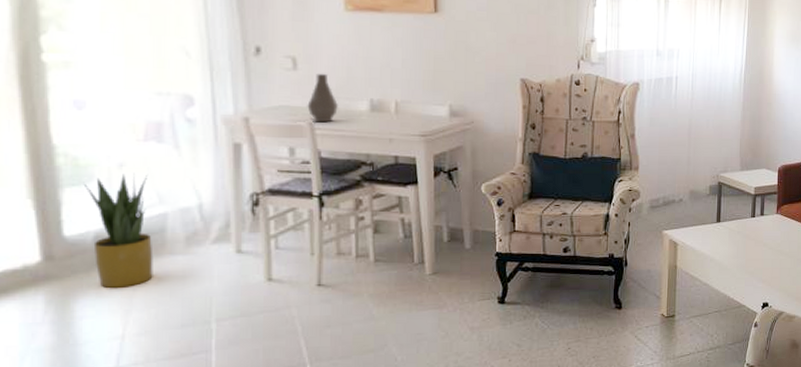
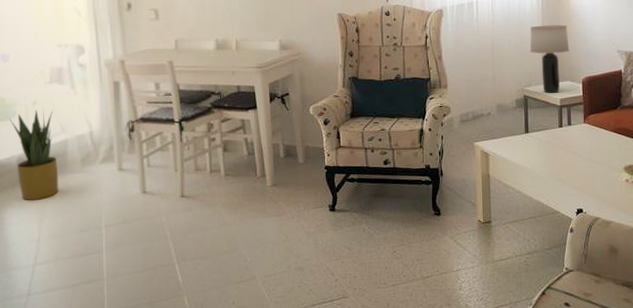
vase: present [307,73,339,123] -> none [167,20,192,61]
table lamp: none [728,107,769,181] -> present [530,24,570,93]

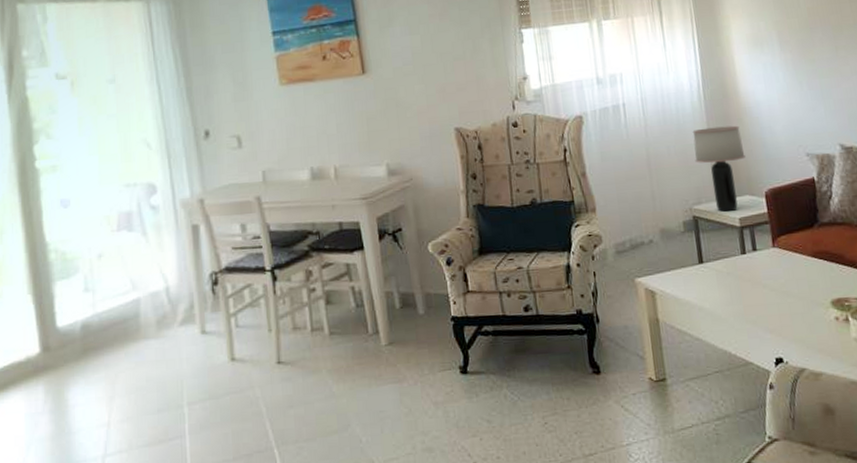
planter: present [9,109,59,200] -> none [71,263,131,375]

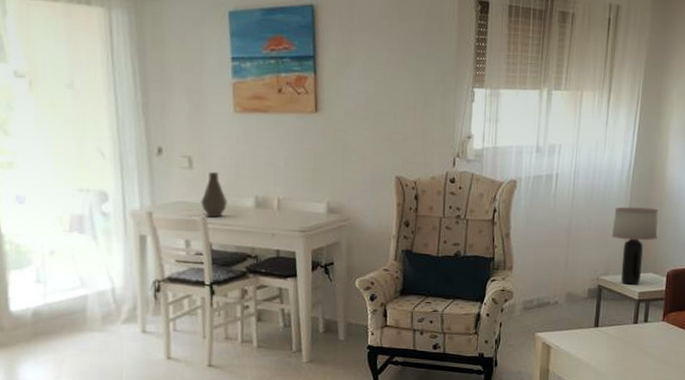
vase: none [253,147,283,197] -> present [201,171,228,218]

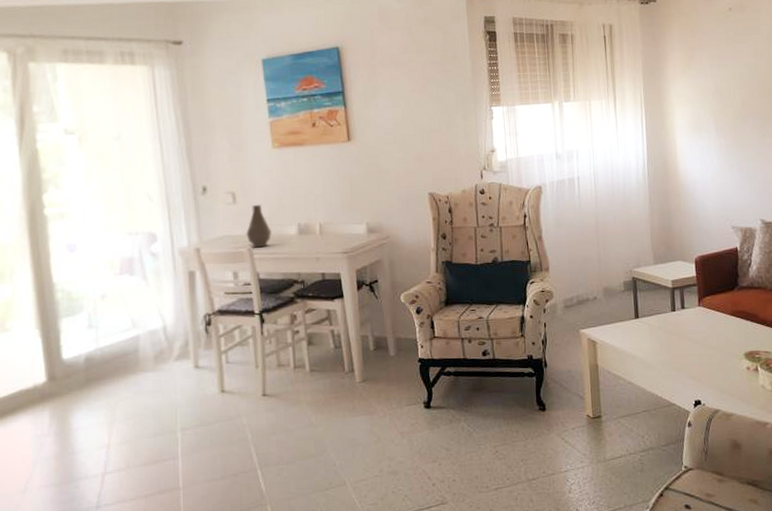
table lamp: present [611,207,659,285] -> none [636,200,680,274]

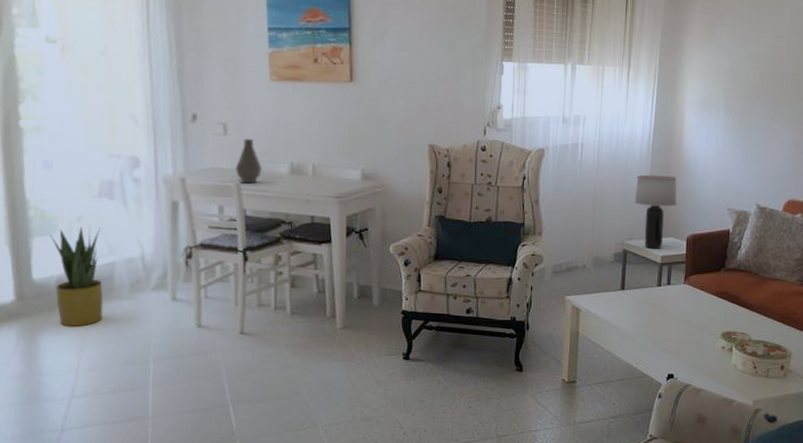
planter: none [76,303,130,403] -> present [49,226,104,327]
table lamp: none [636,200,680,274] -> present [634,174,677,249]

